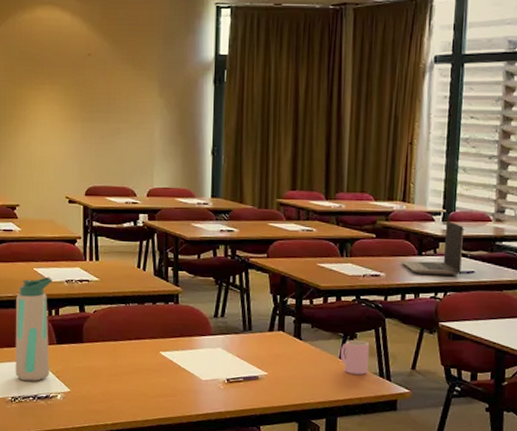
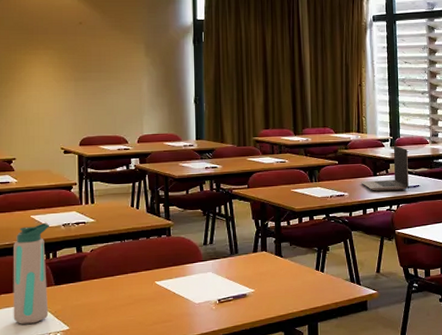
cup: present [341,340,370,374] -> none [317,252,341,283]

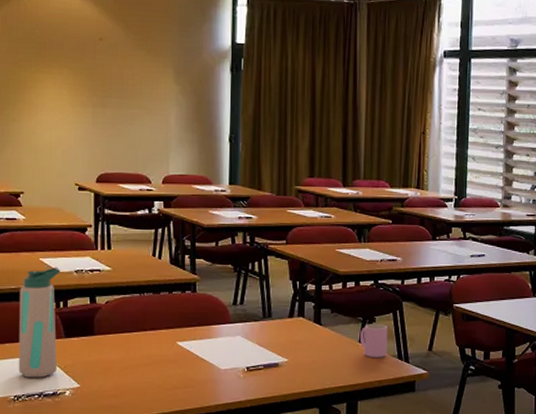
cup: none [317,252,341,283] -> present [360,324,388,357]
laptop computer: present [360,145,409,191] -> none [416,206,474,259]

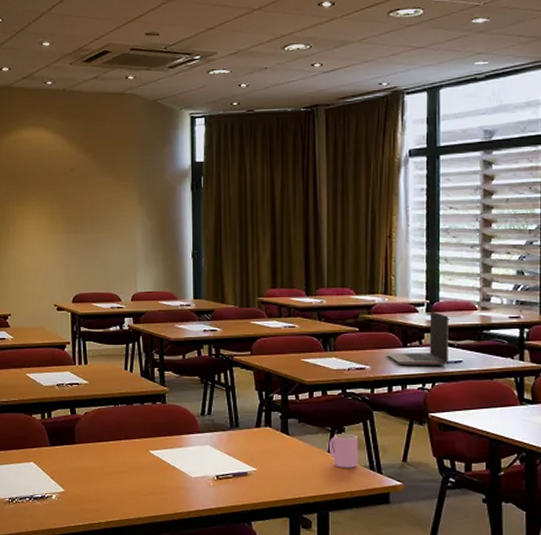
water bottle: present [18,267,61,378] -> none [10,381,45,482]
laptop computer: none [416,206,474,259] -> present [385,311,449,366]

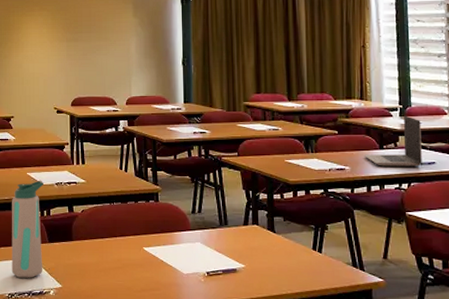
water bottle: none [10,381,45,482] -> present [11,180,45,278]
cup: present [329,434,358,468] -> none [314,232,342,265]

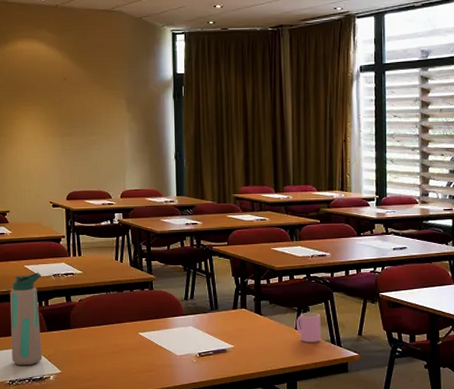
cup: none [314,232,342,265] -> present [297,313,321,342]
laptop computer: present [363,115,422,167] -> none [343,205,395,252]

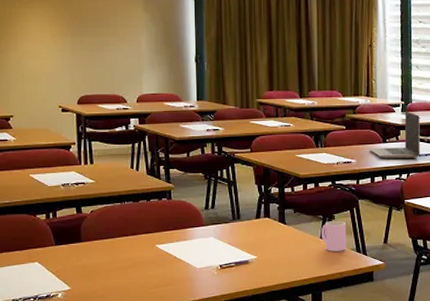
water bottle: present [10,272,43,365] -> none [13,181,50,283]
laptop computer: none [343,205,395,252] -> present [368,111,420,159]

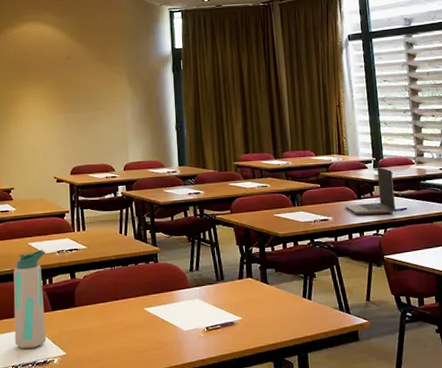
water bottle: none [13,181,50,283] -> present [13,249,47,349]
cup: present [322,221,347,252] -> none [303,279,330,311]

